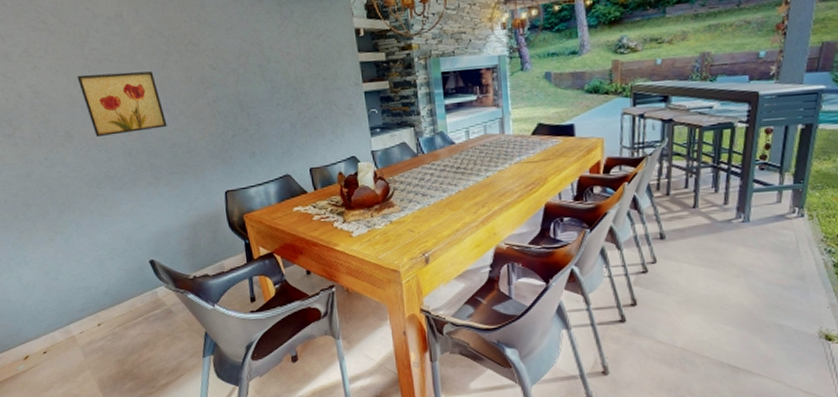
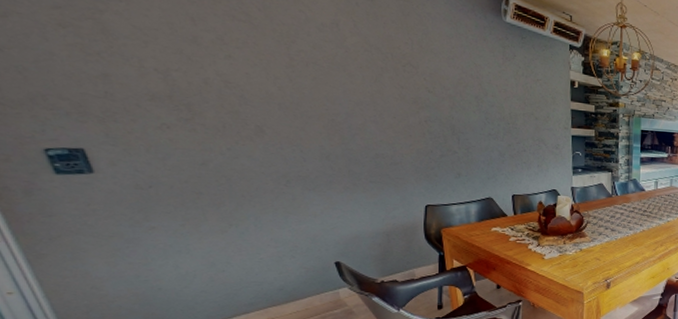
wall art: present [77,71,167,138] -> none [278,73,373,138]

